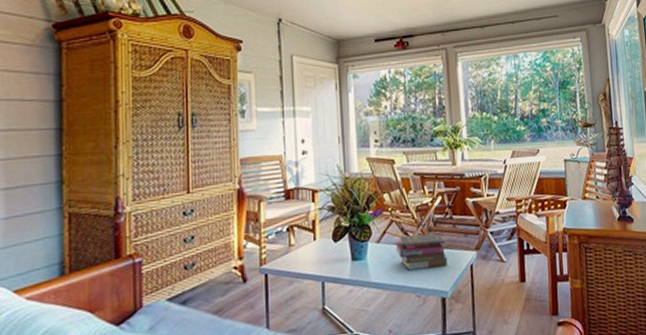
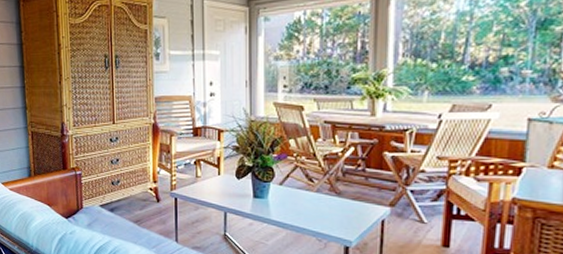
books: present [396,233,447,271] -> none [299,181,354,217]

